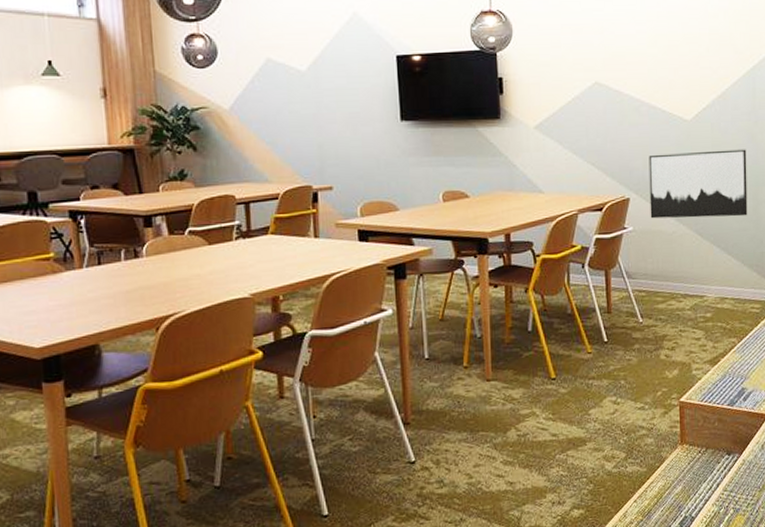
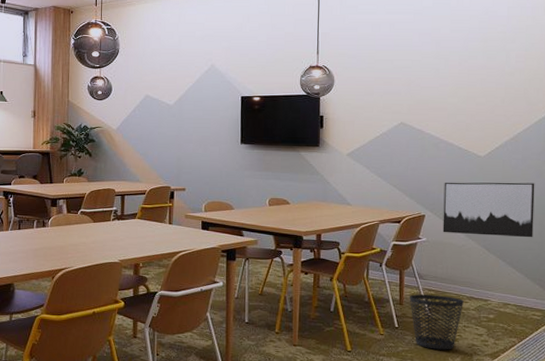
wastebasket: none [617,296,678,363] -> present [409,294,464,350]

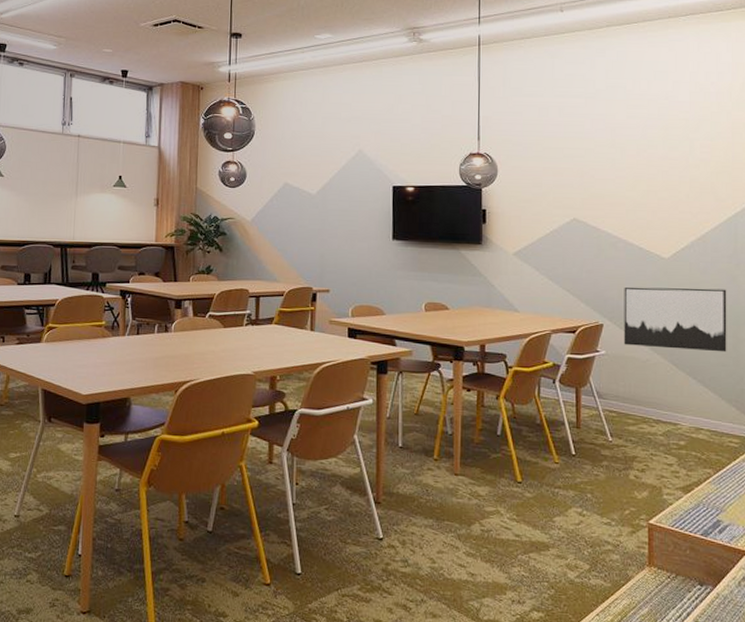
wastebasket: present [409,294,464,350] -> none [587,416,650,482]

